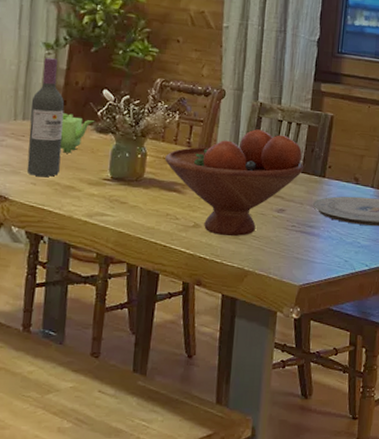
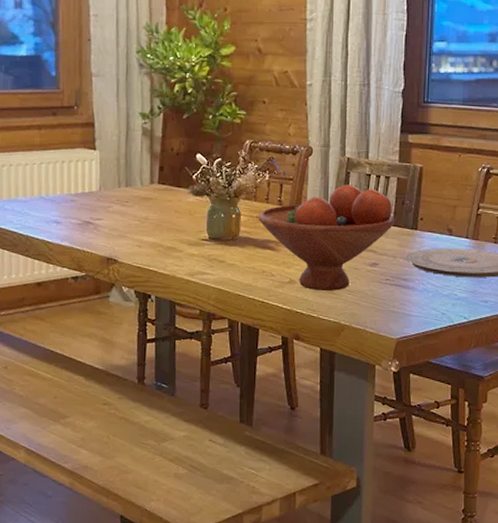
wine bottle: present [26,58,65,177] -> none [132,127,162,239]
teapot: present [60,113,95,153] -> none [160,178,191,216]

